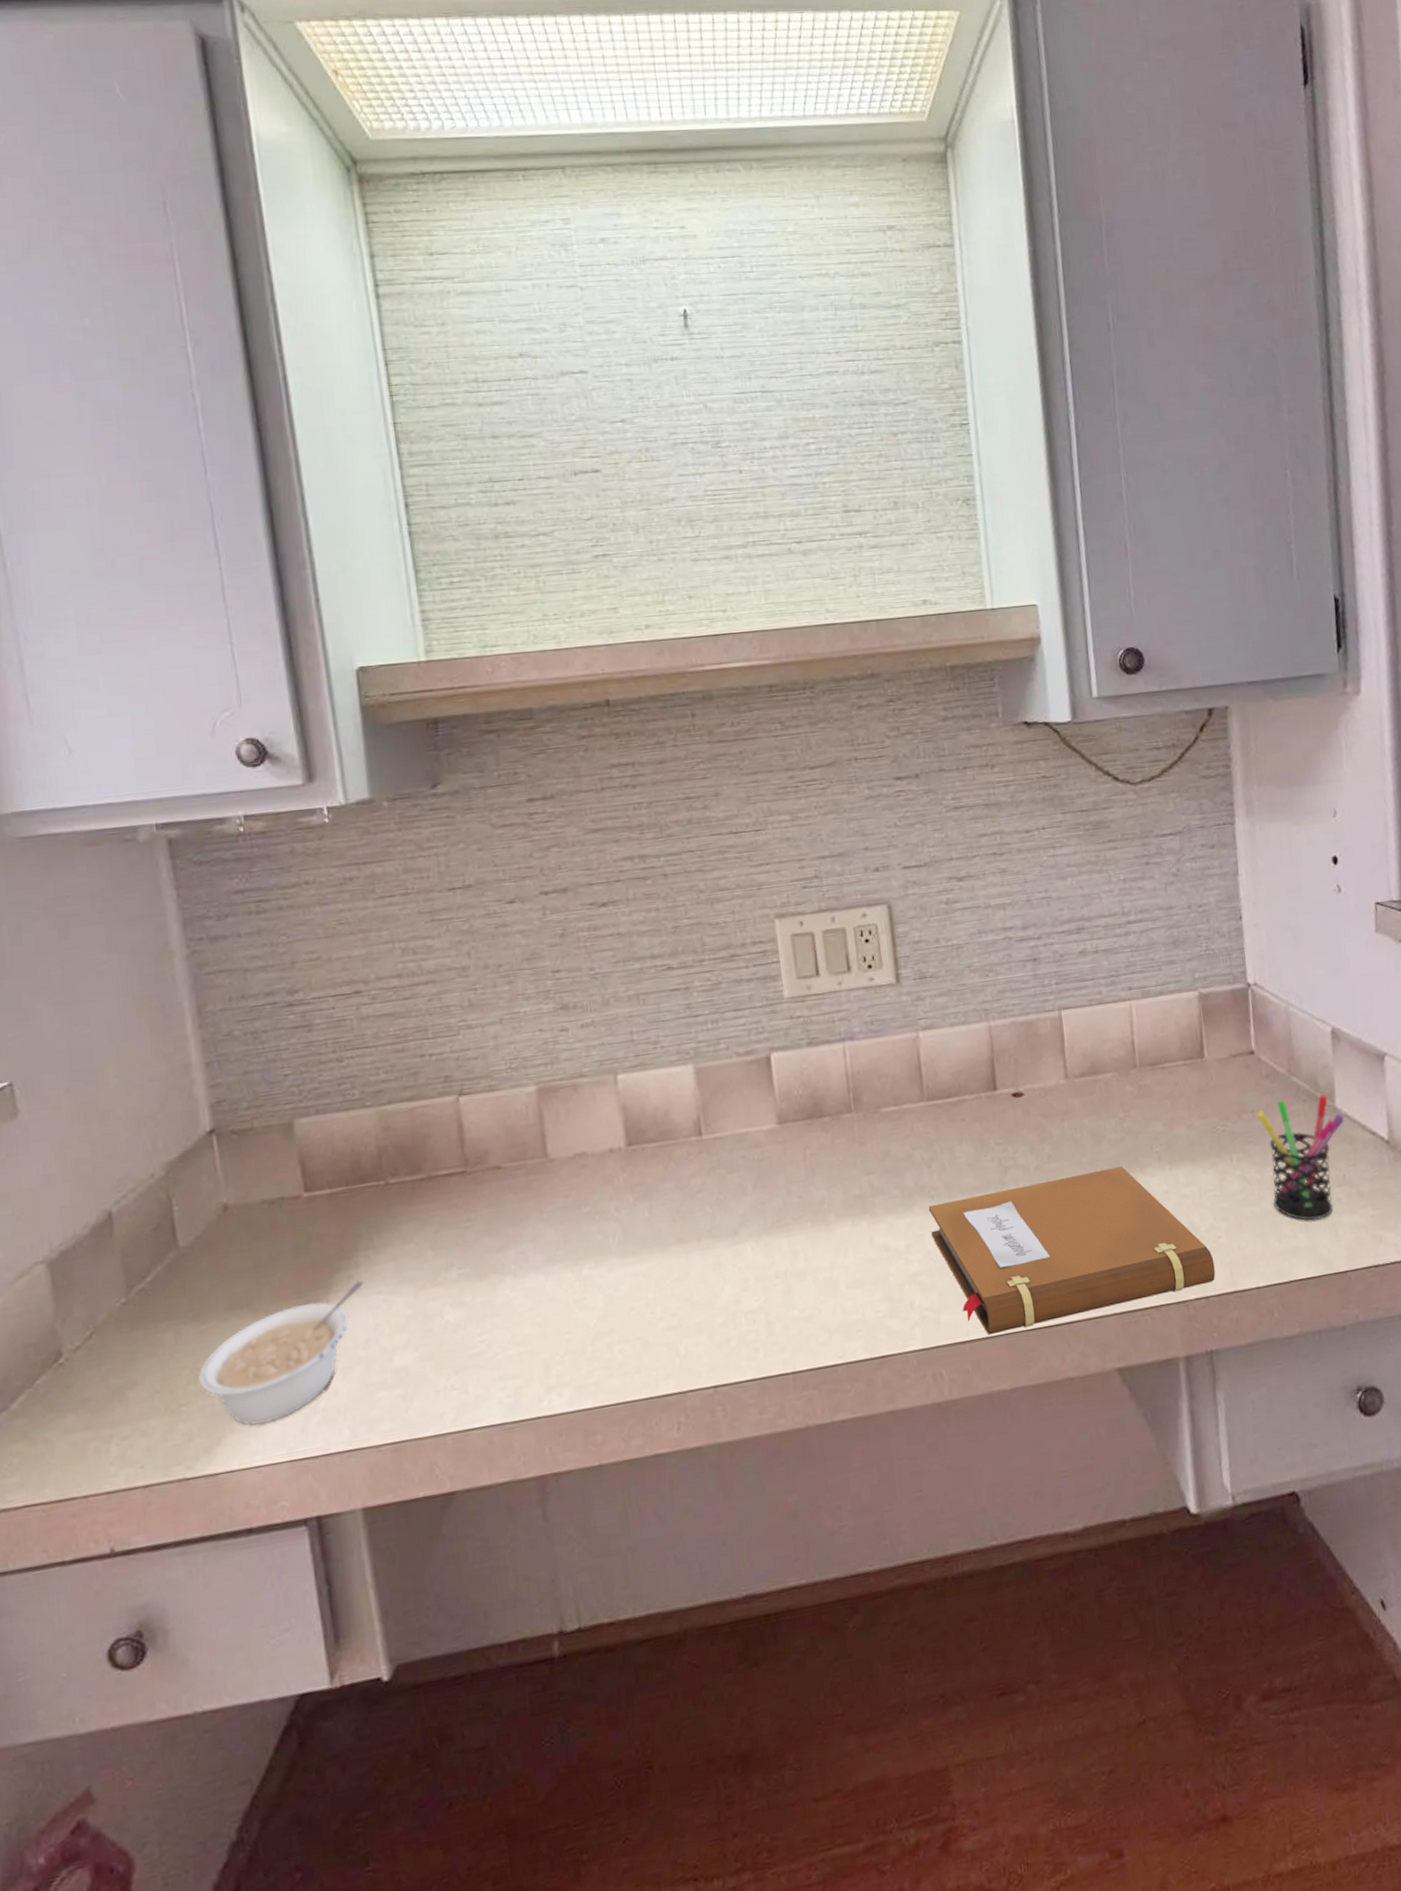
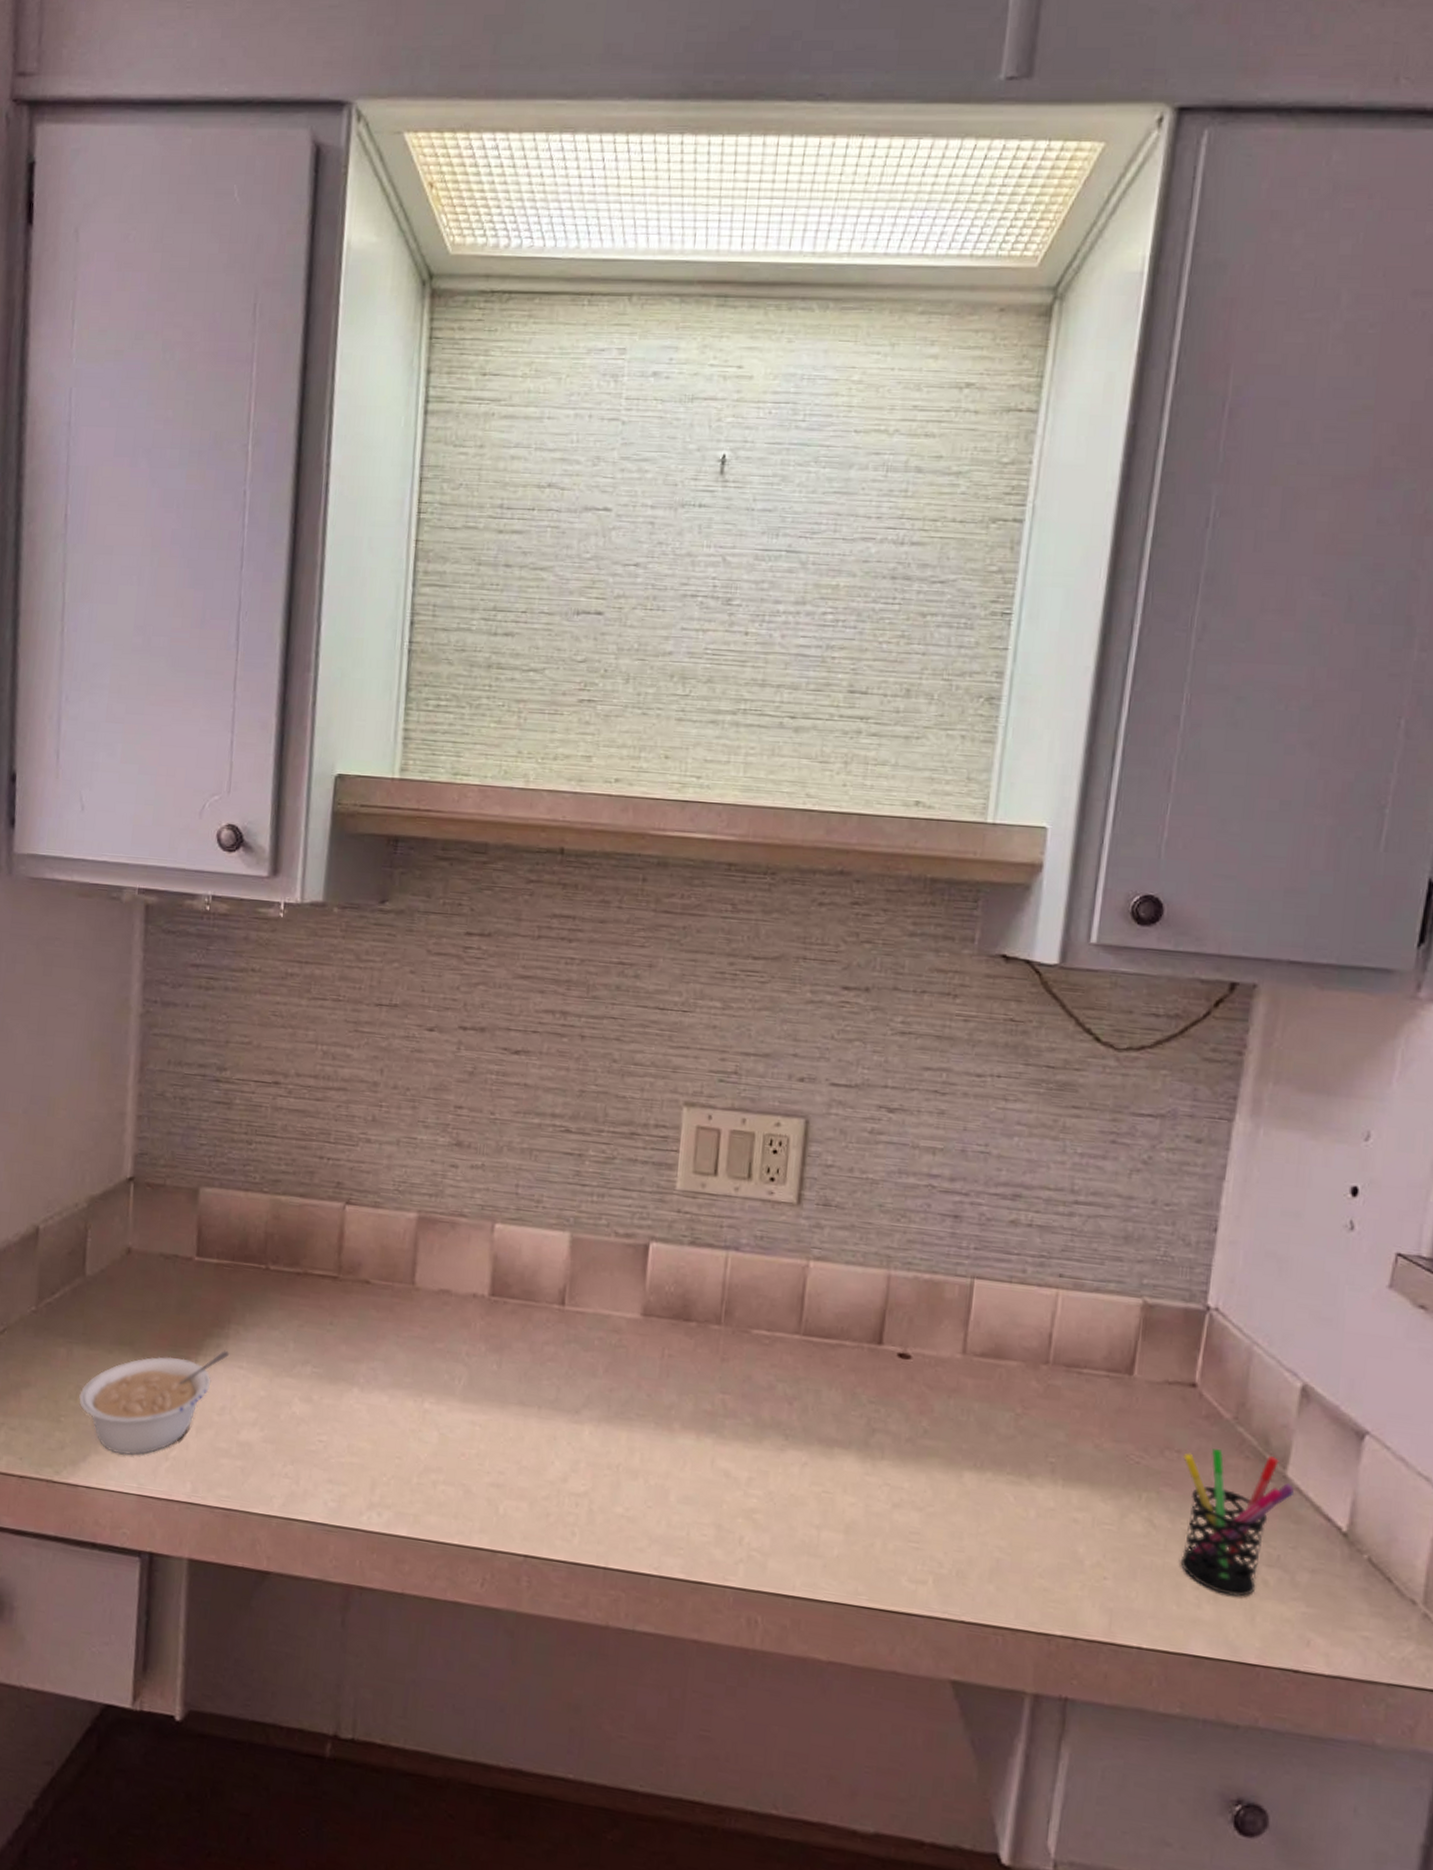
notebook: present [928,1166,1216,1335] -> none [777,1444,1093,1624]

